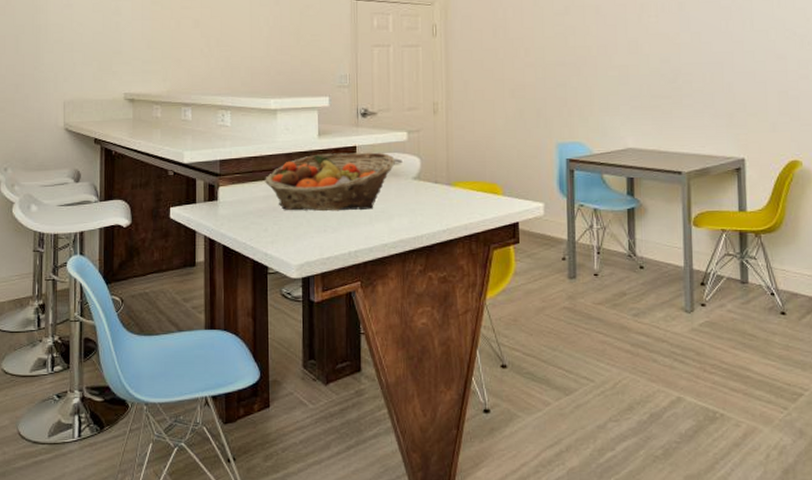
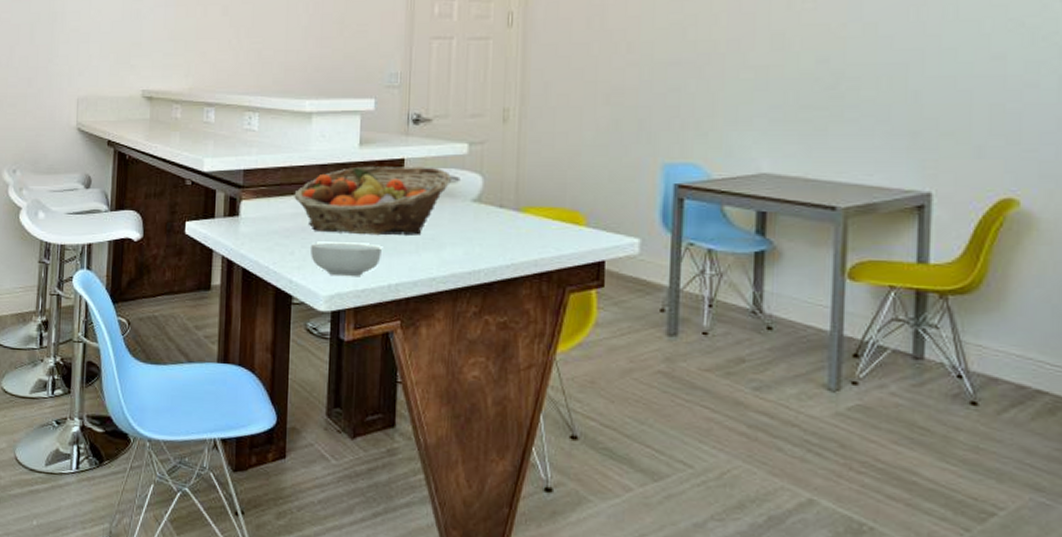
cereal bowl: none [282,218,342,248] -> present [311,242,381,277]

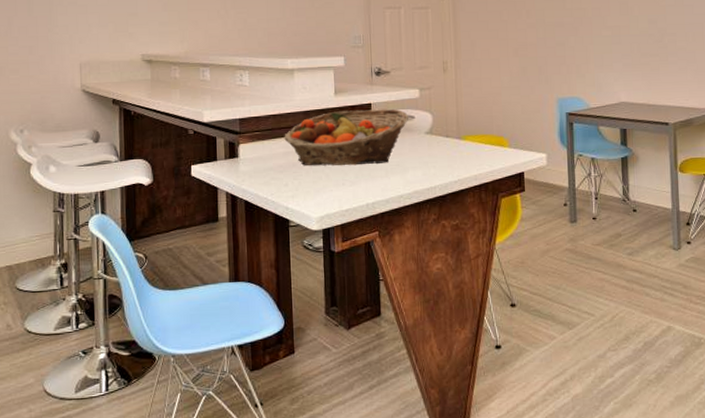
cereal bowl: present [311,242,381,277] -> none [302,172,359,201]

